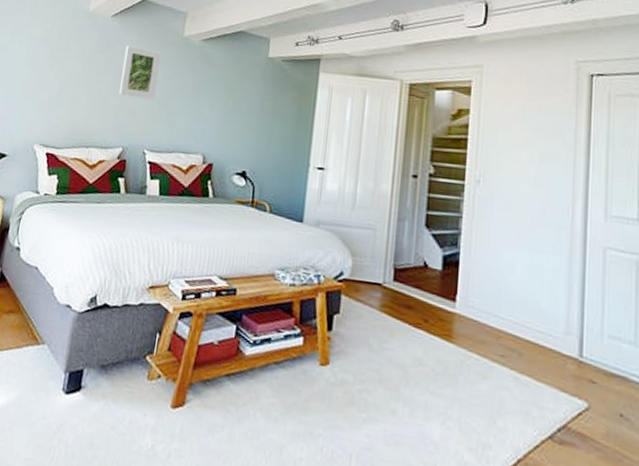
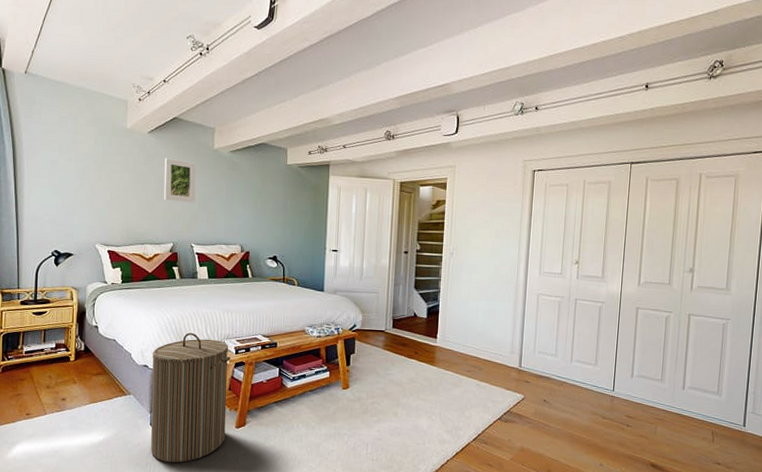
laundry hamper: none [58,265,176,452] -> present [150,332,231,463]

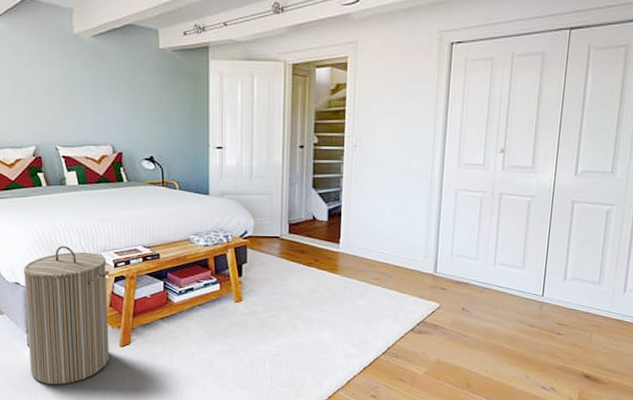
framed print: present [164,158,197,203] -> none [18,47,57,99]

